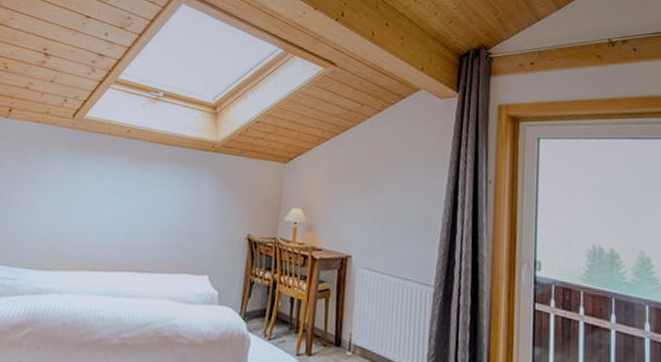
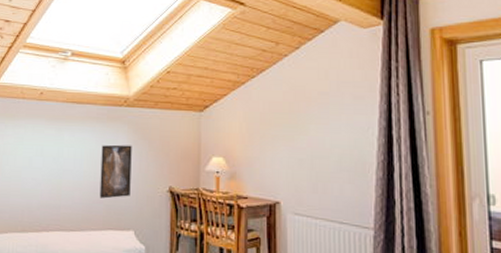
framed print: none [177,188,215,242] -> present [99,144,132,199]

